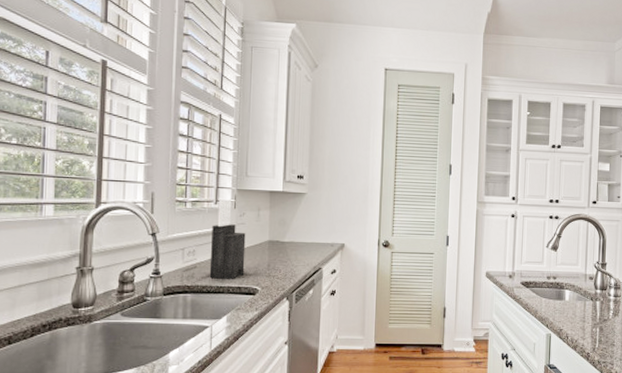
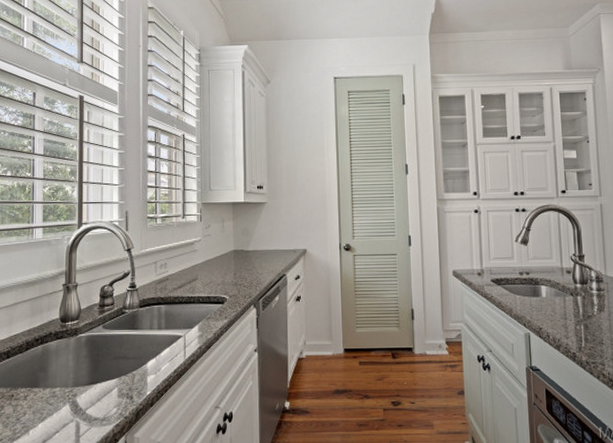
knife block: present [209,199,246,279] -> none [180,213,213,289]

